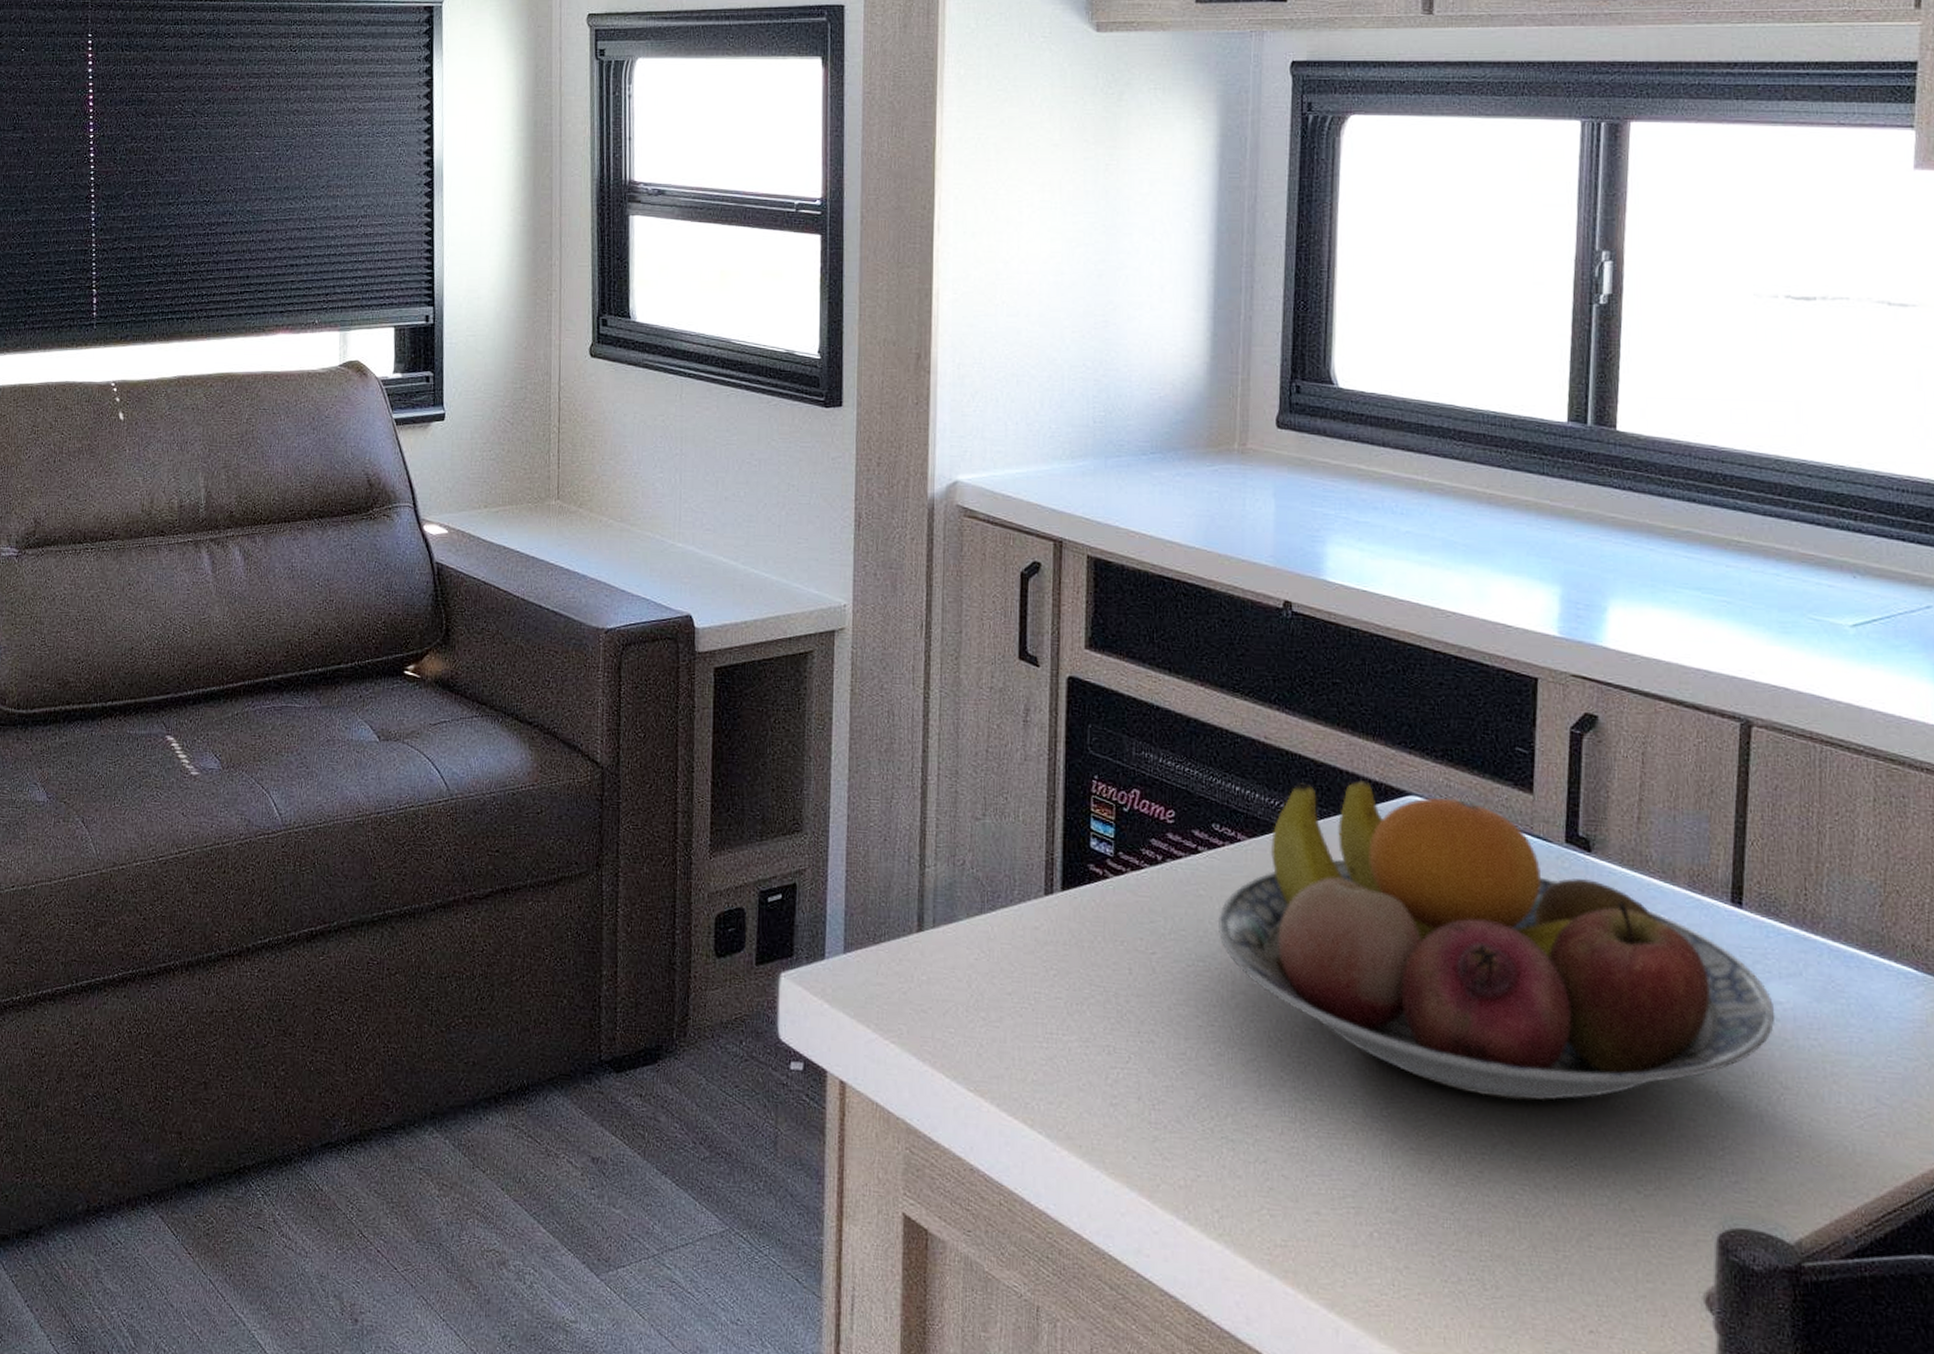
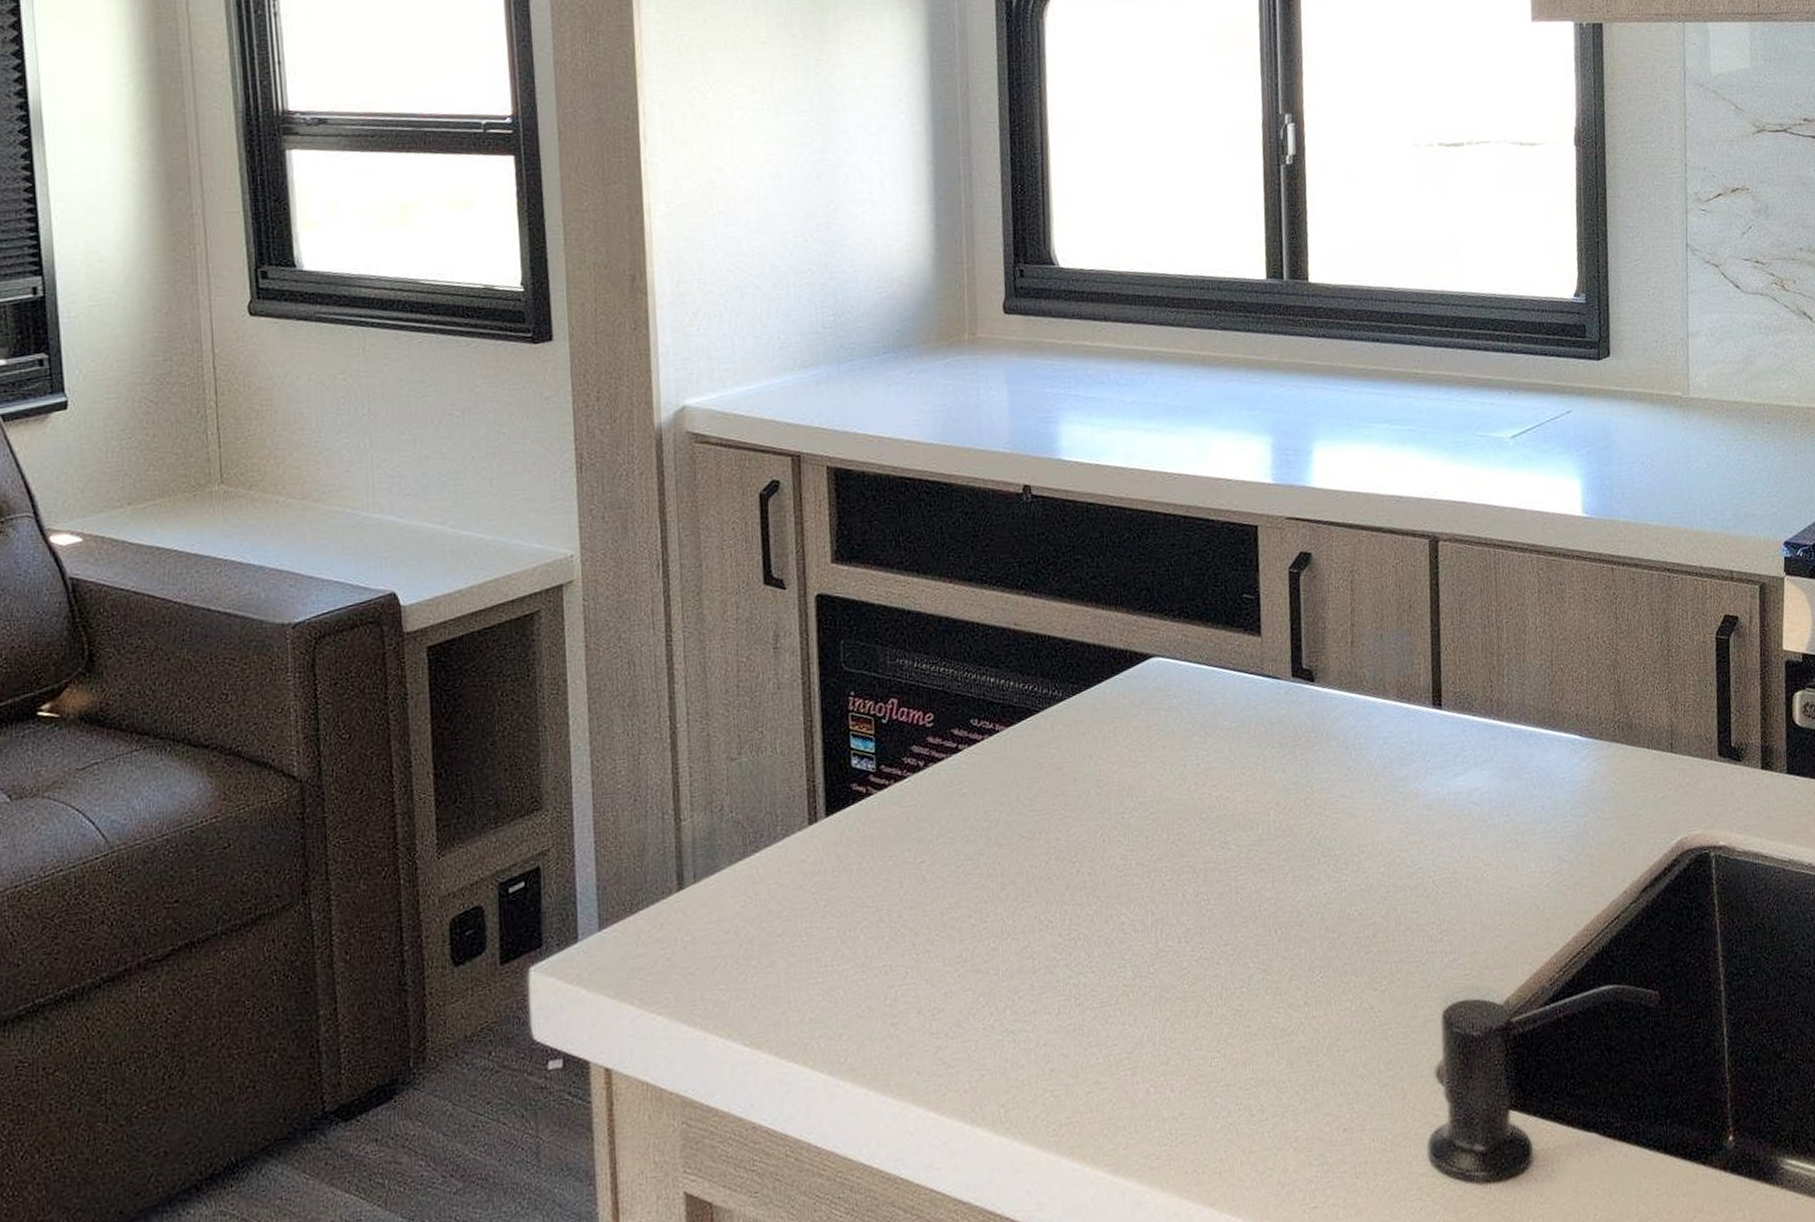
fruit bowl: present [1217,779,1776,1102] -> none [982,650,1475,933]

